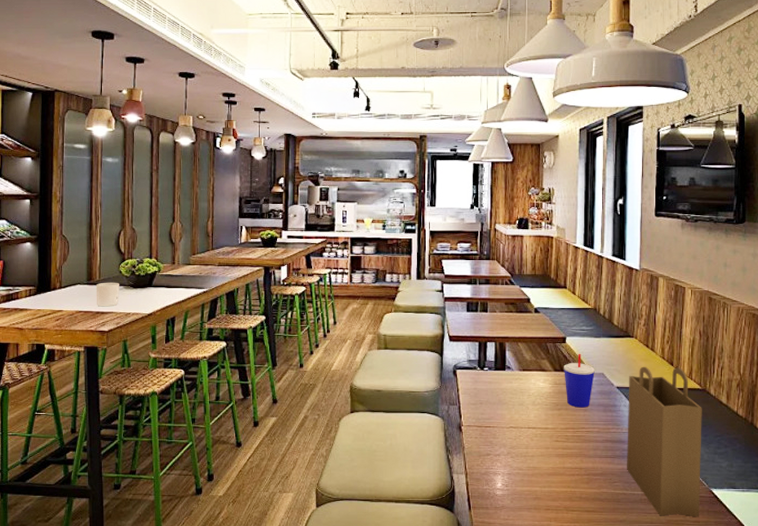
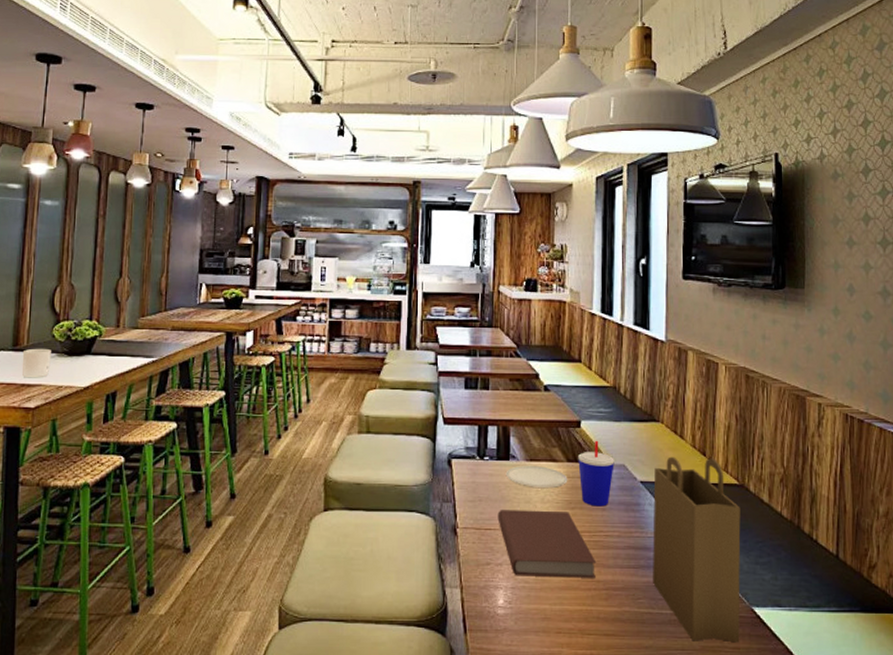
book: none [496,410,579,466] -> present [497,509,597,578]
plate: none [502,374,555,394] -> present [505,465,568,489]

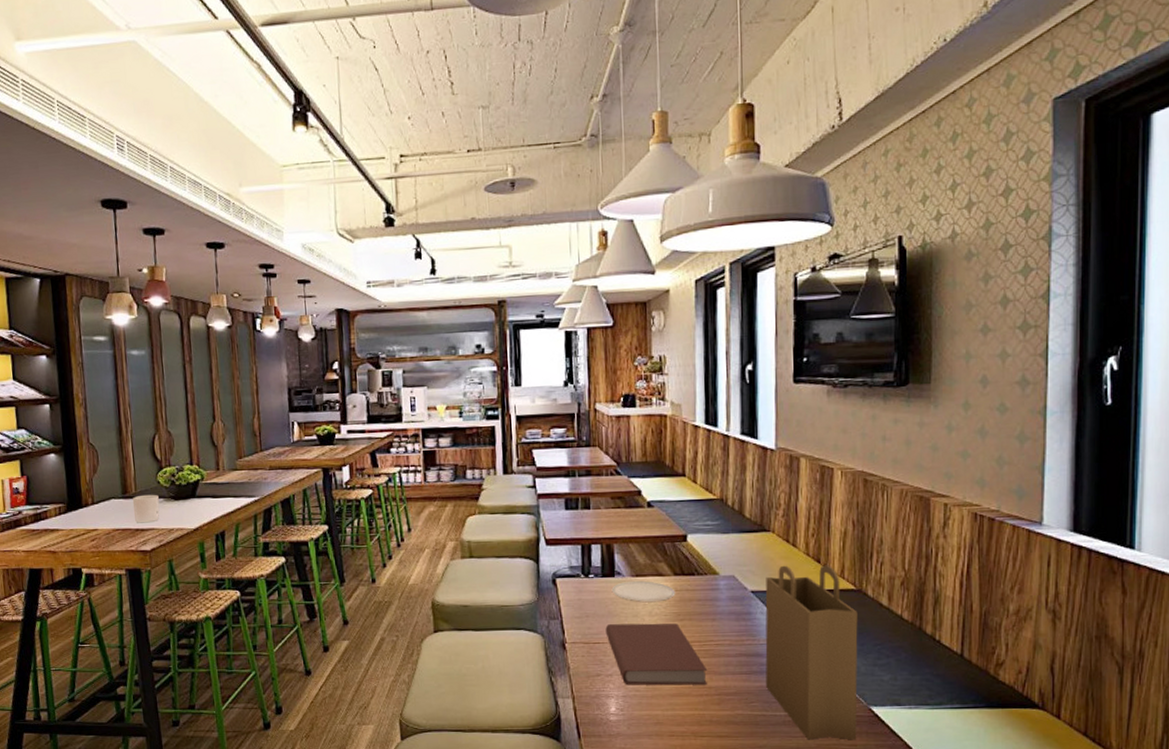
beverage cup: present [578,440,614,507] -> none [685,553,724,617]

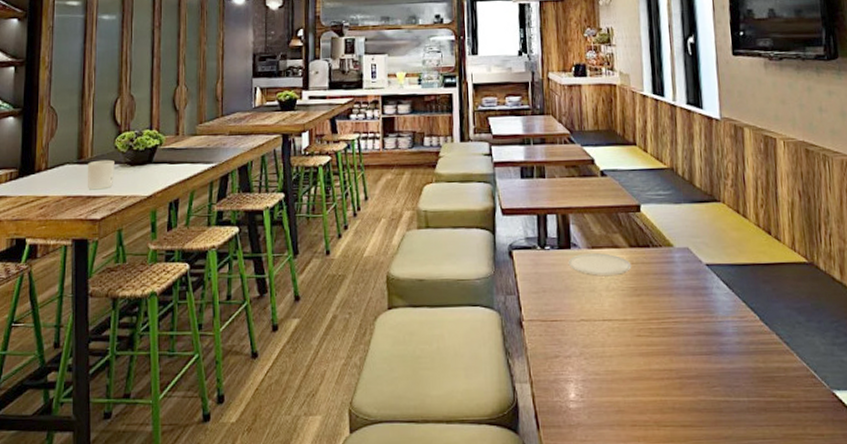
book: present [605,623,708,686] -> none [562,298,668,368]
shopping bag: present [765,565,858,740] -> none [719,236,823,429]

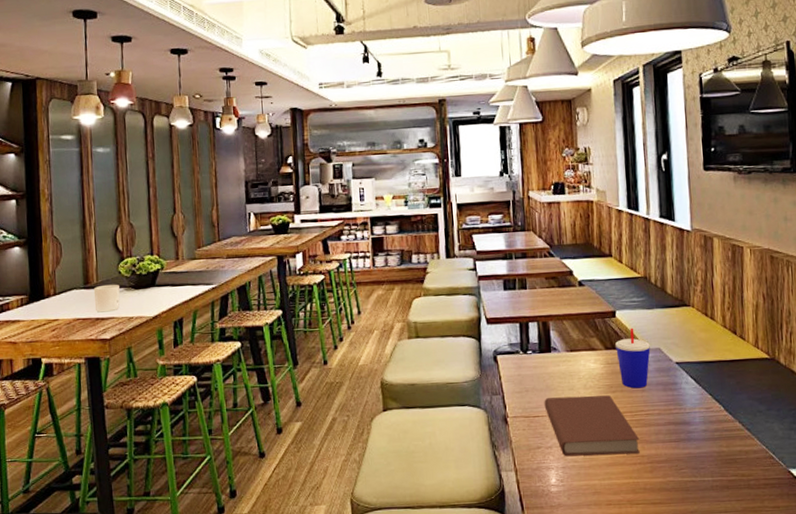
book: none [562,298,668,368] -> present [544,395,640,457]
plate: present [568,252,632,277] -> none [548,355,607,377]
beverage cup: none [640,224,678,292] -> present [615,327,651,389]

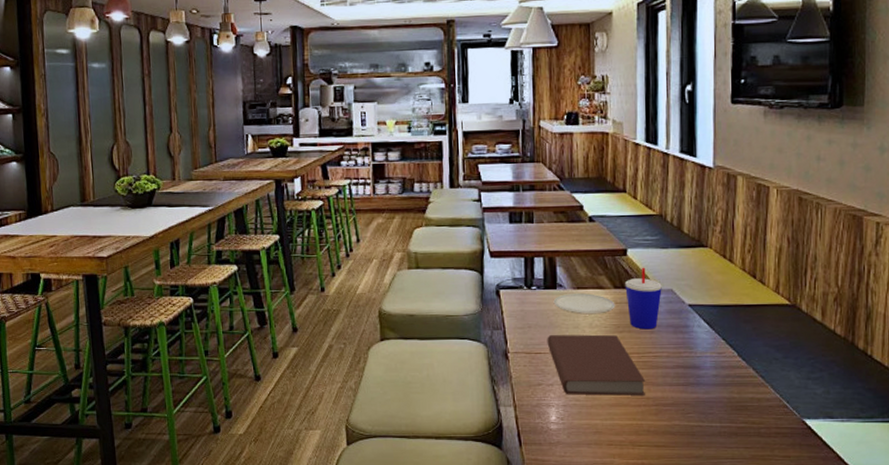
mug: present [93,284,120,313] -> none [90,202,117,231]
plate: none [548,355,607,377] -> present [553,292,615,315]

